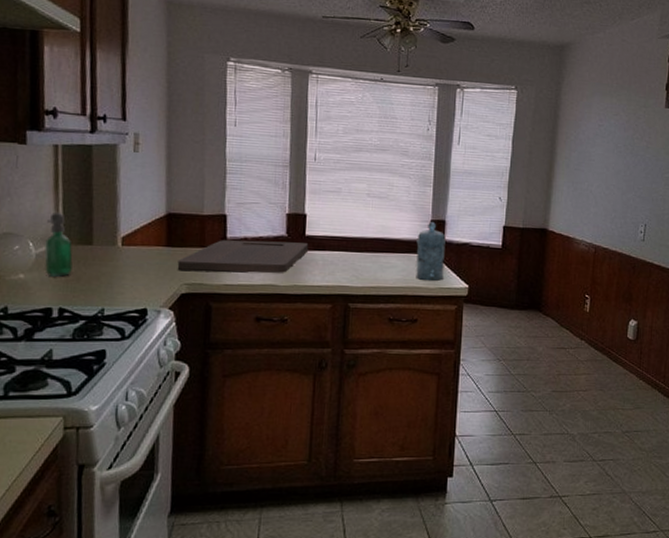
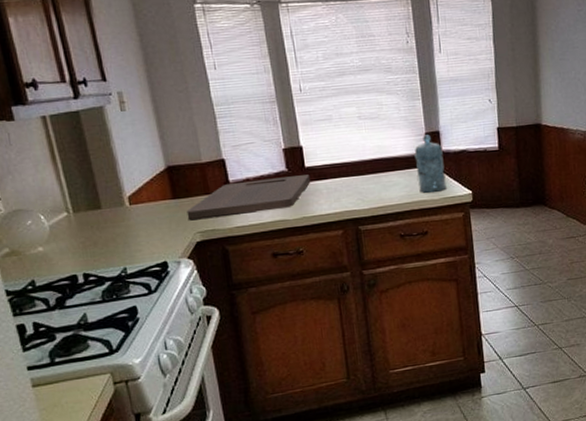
soap dispenser: present [44,212,73,277] -> none [52,181,88,245]

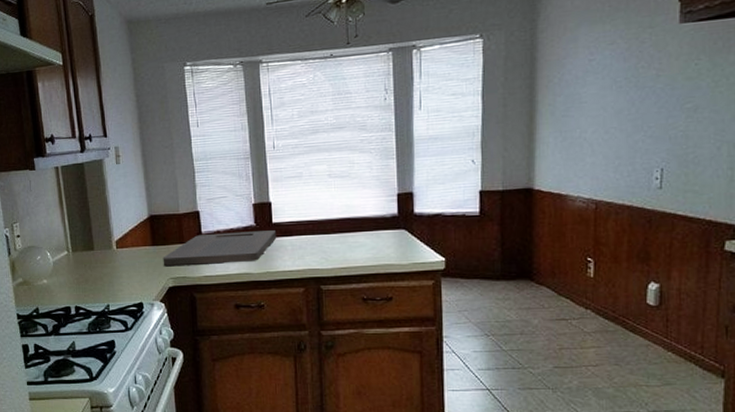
canister: present [414,134,447,193] -> none [384,195,417,257]

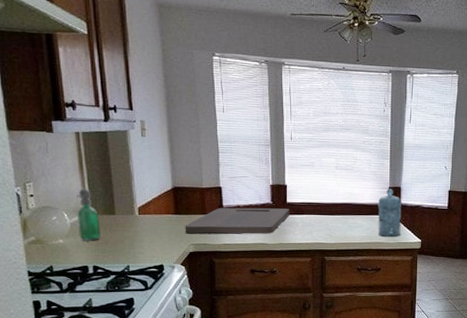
soap dispenser: none [58,224,81,280] -> present [76,188,101,241]
canister: none [384,195,417,257] -> present [378,189,403,237]

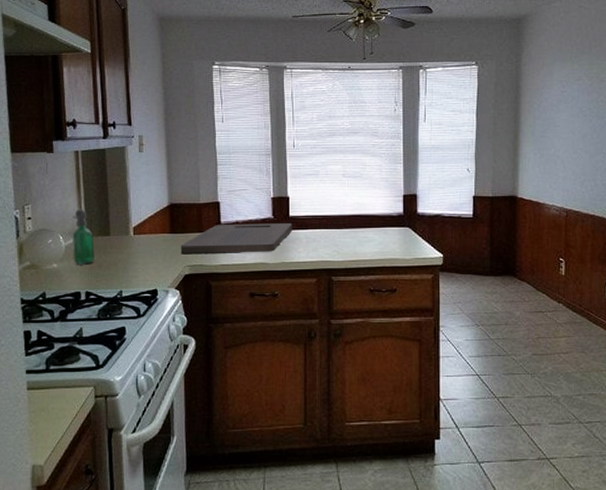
canister: present [378,189,403,237] -> none [391,197,420,252]

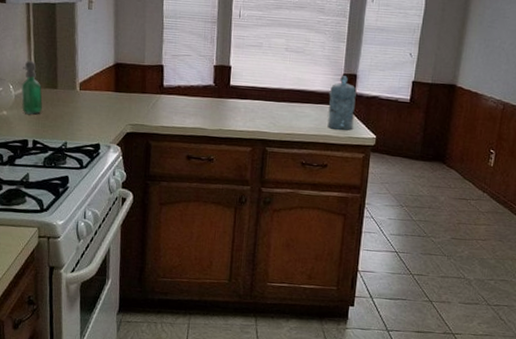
cutting board: present [180,223,293,255] -> none [123,87,233,118]
canister: none [391,197,420,252] -> present [327,76,357,130]

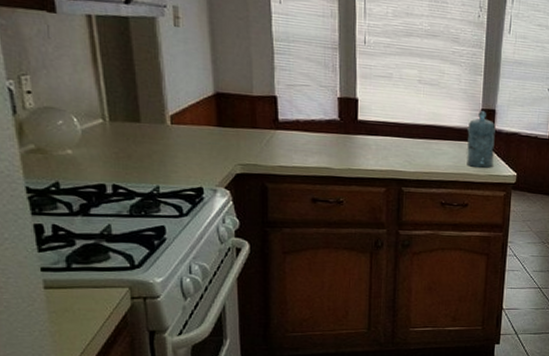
soap dispenser: present [21,60,43,115] -> none [89,87,122,154]

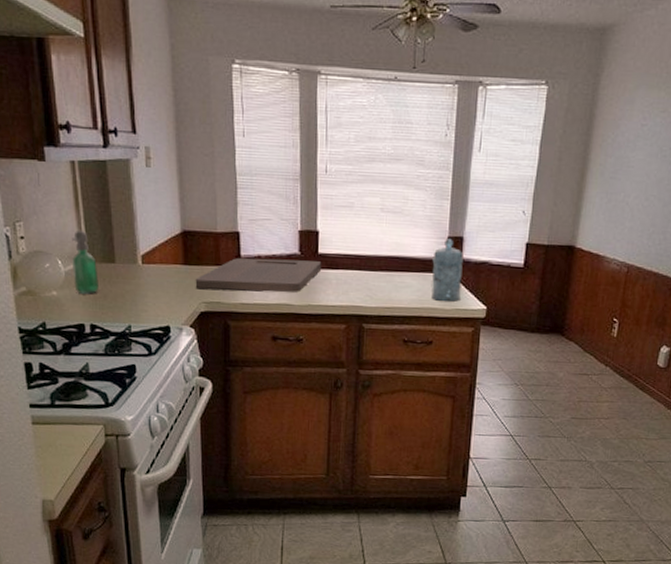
soap dispenser: none [89,87,122,154] -> present [71,230,99,294]
cutting board: none [230,122,362,157] -> present [195,258,322,293]

